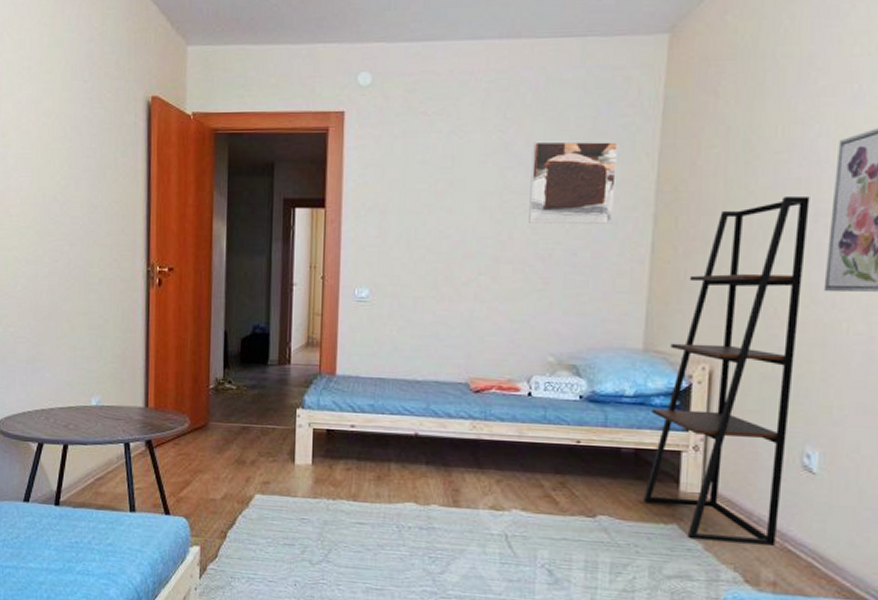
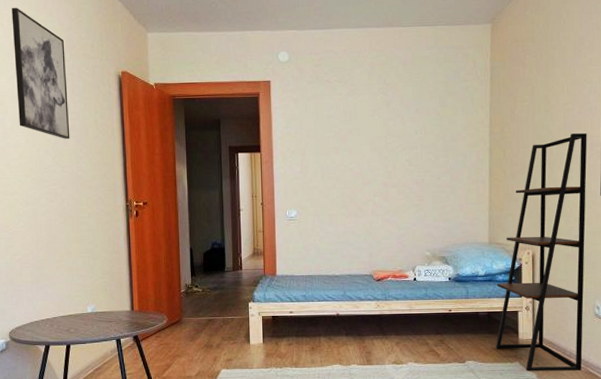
wall art: none [22,13,84,182] -> present [11,8,70,139]
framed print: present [529,141,619,224] -> none [405,99,463,158]

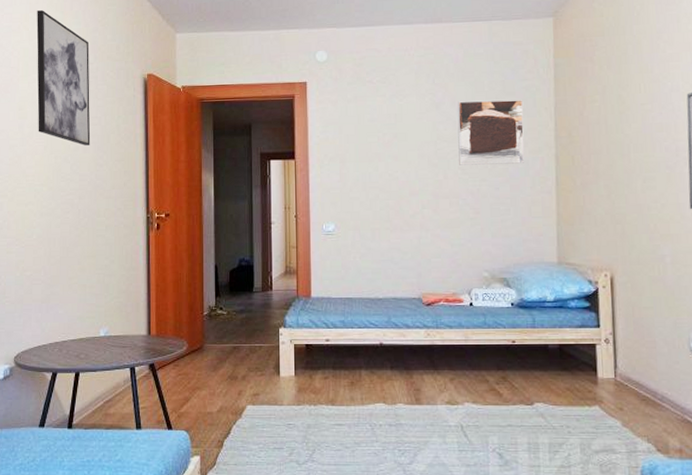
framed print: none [405,99,463,158] -> present [457,100,525,165]
shelving unit: present [495,133,587,371] -> none [569,137,678,418]

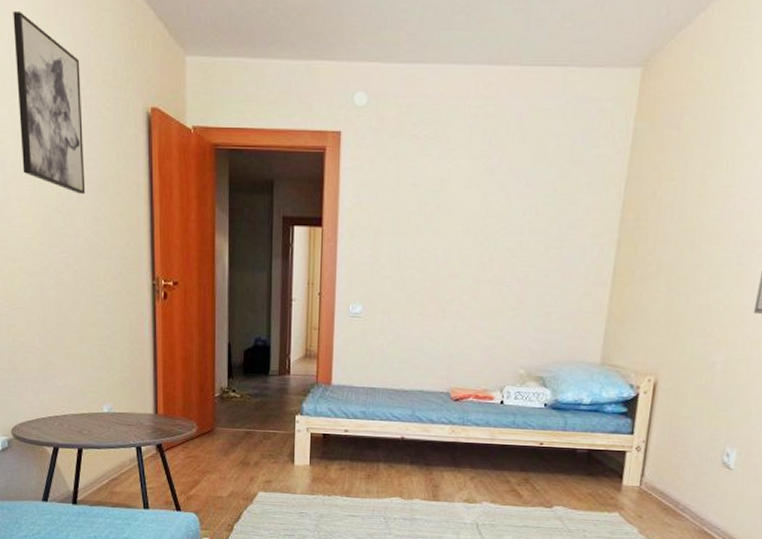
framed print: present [457,100,525,165] -> none [508,168,591,249]

